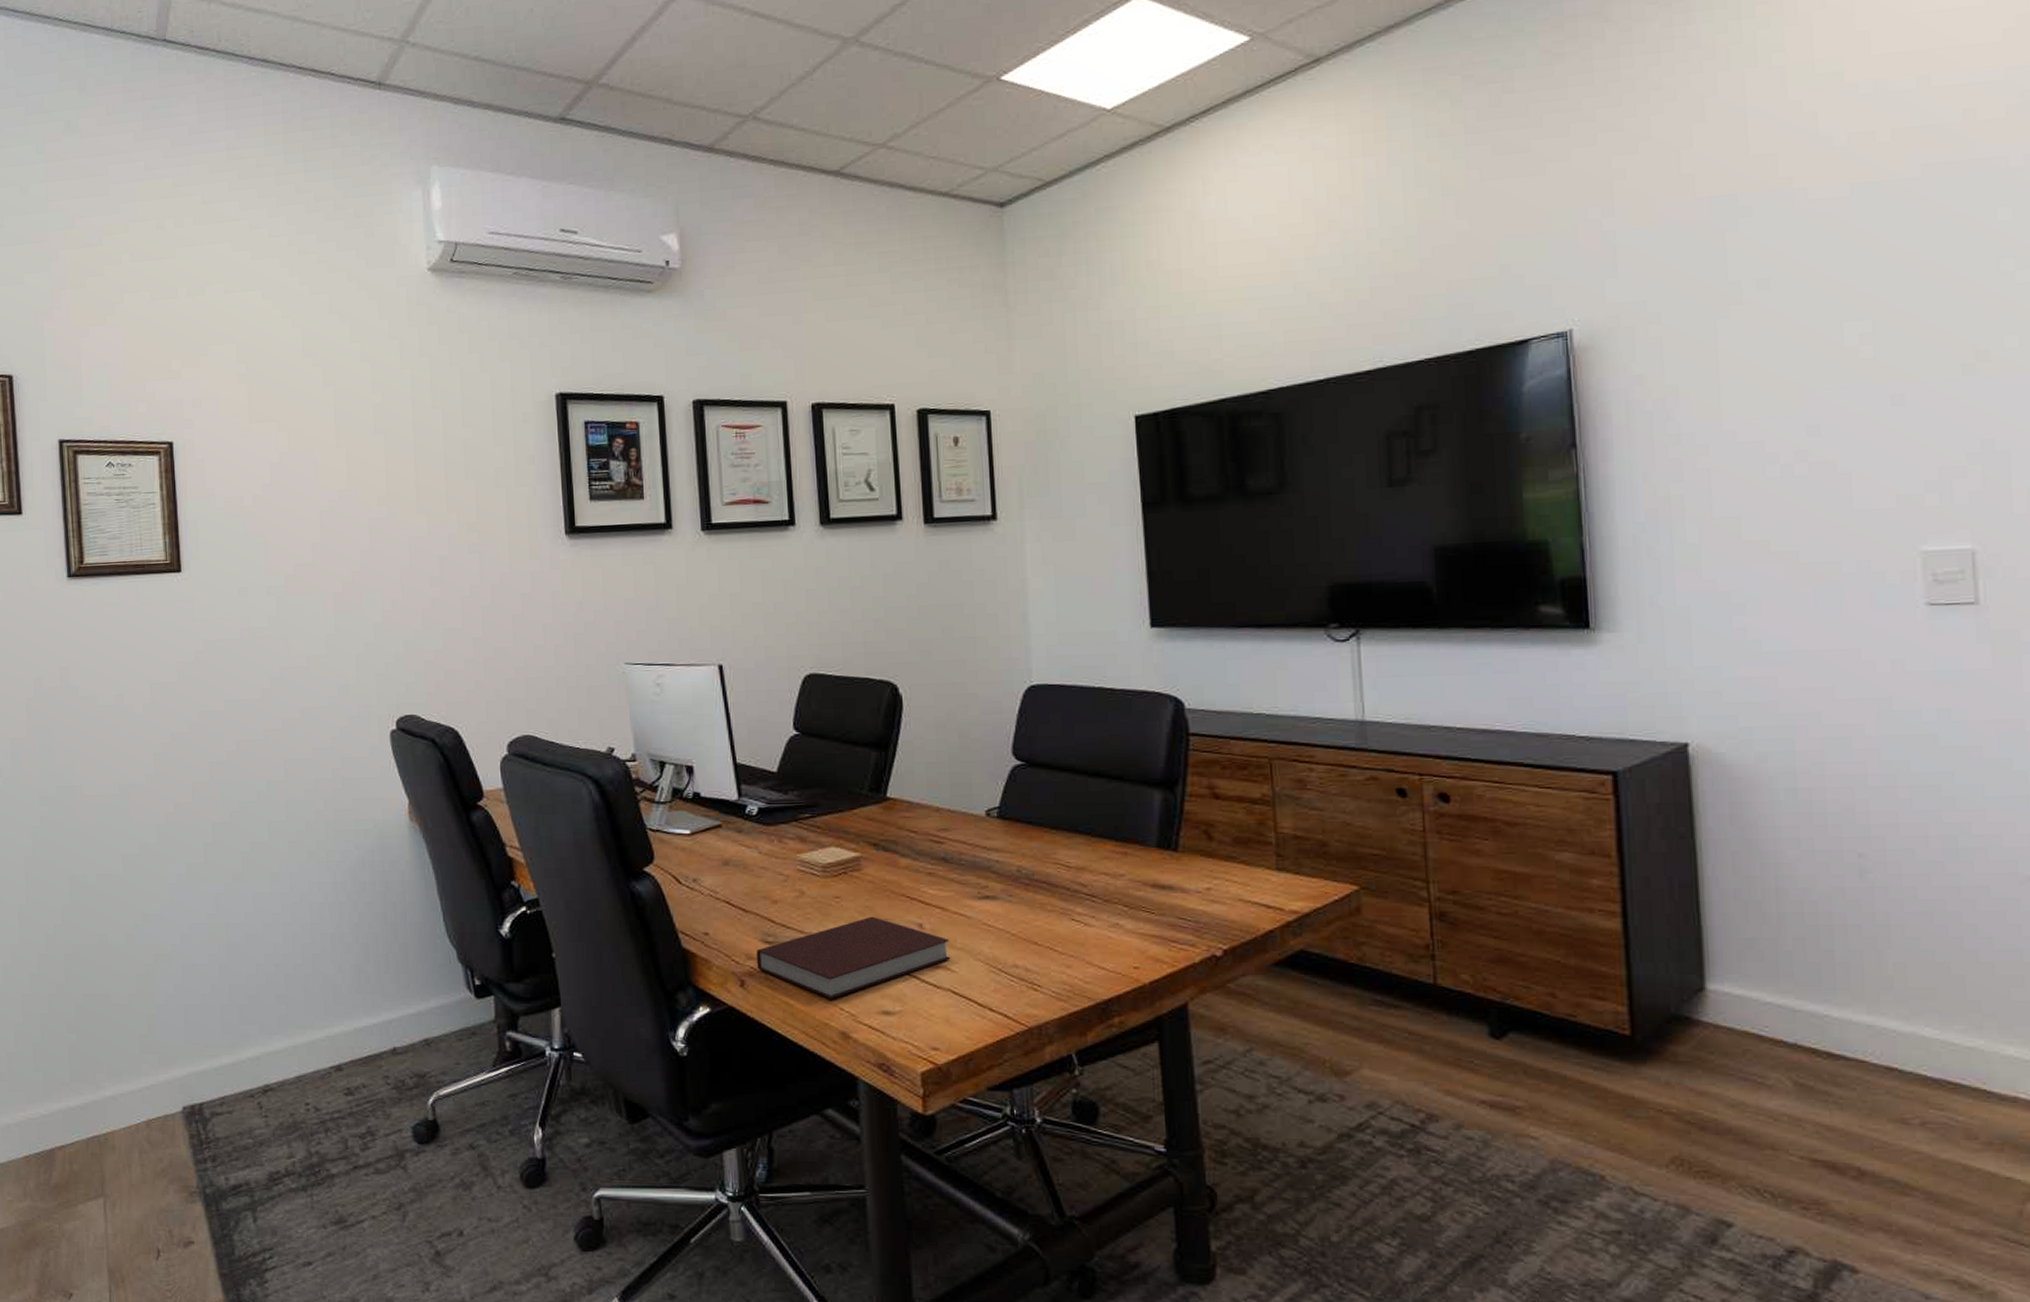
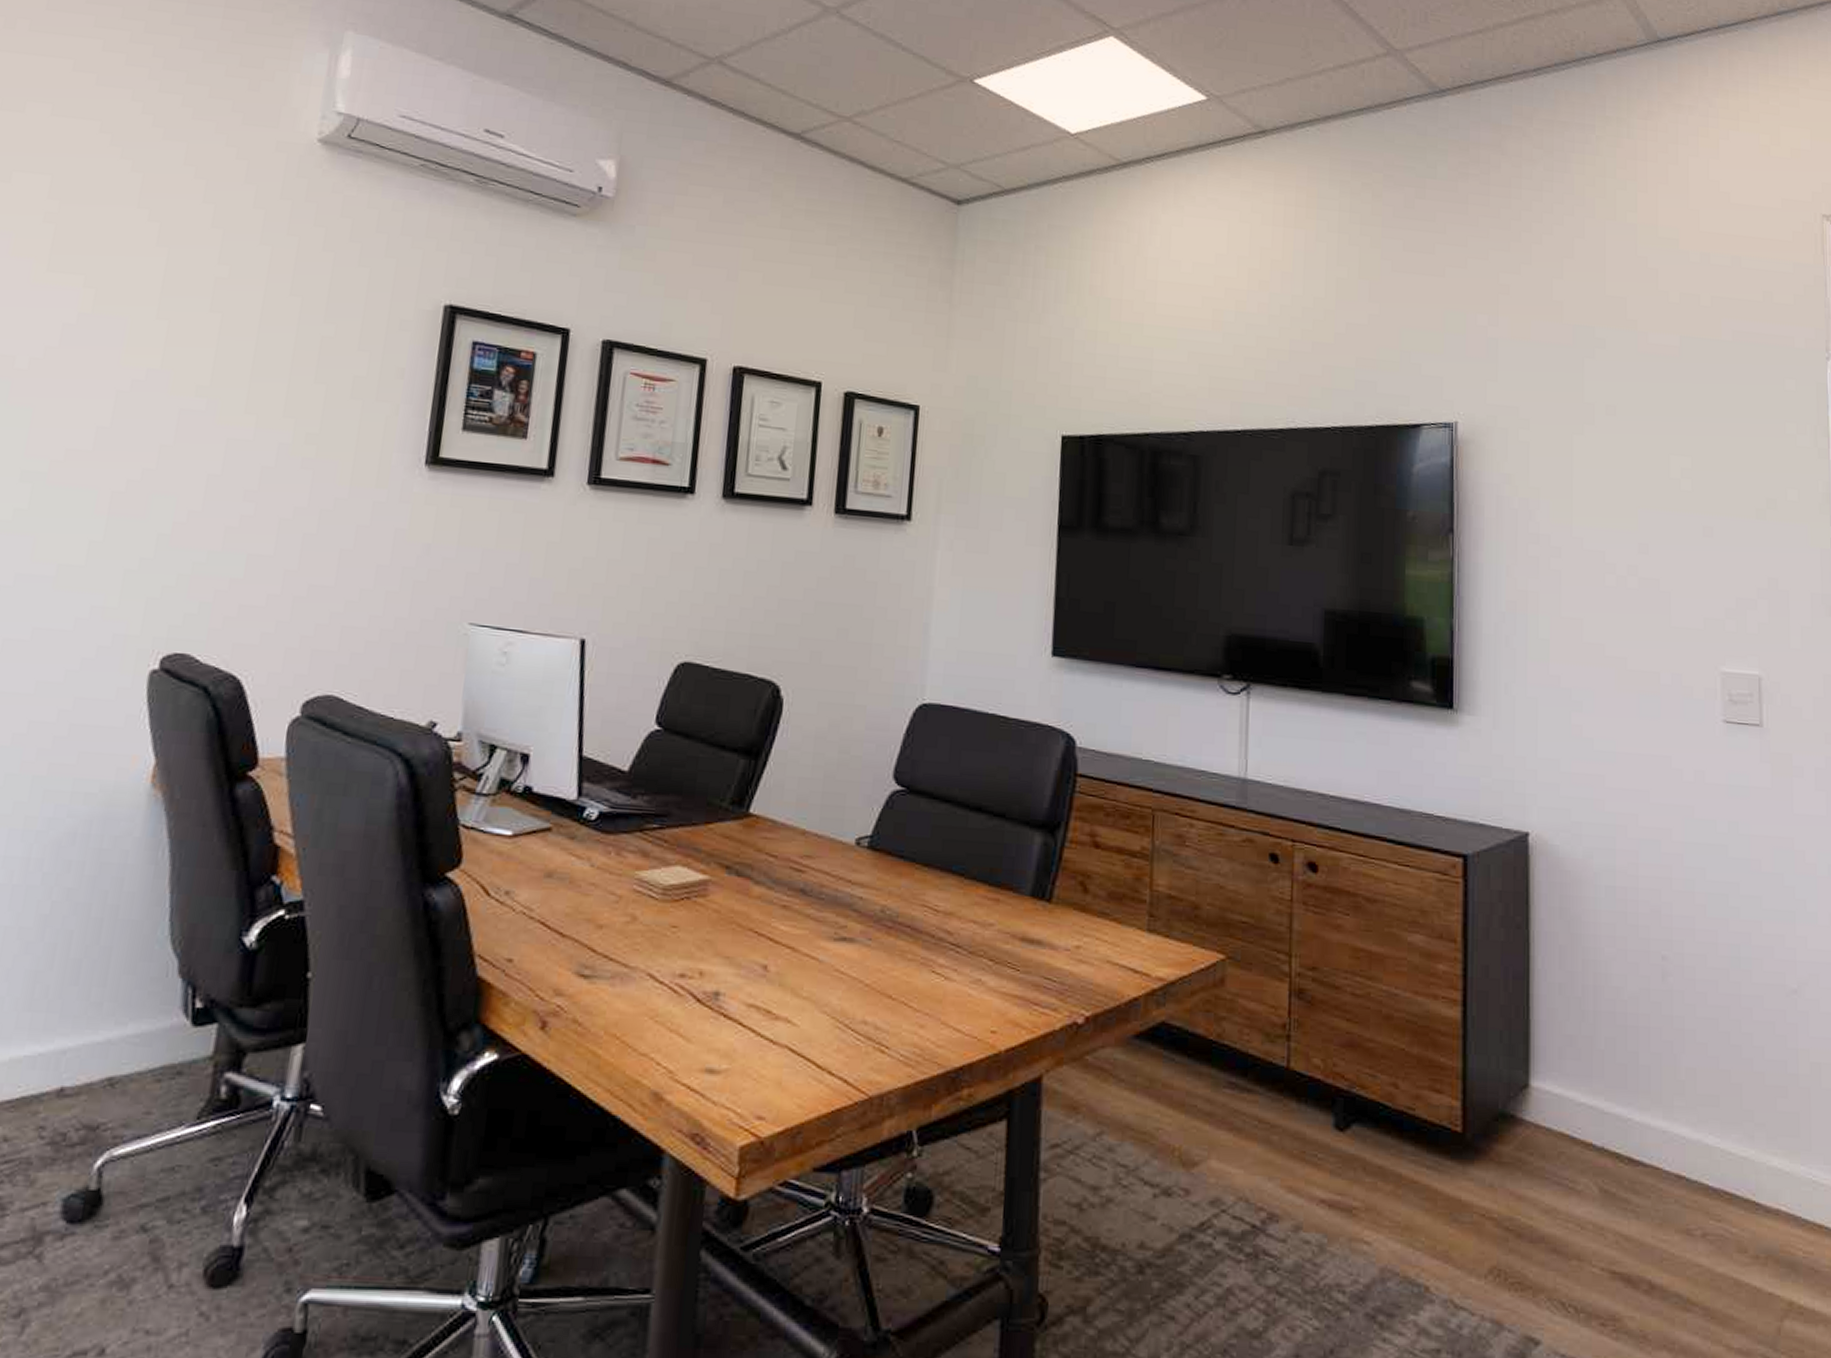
notebook: present [755,916,951,999] -> none [565,952,796,1051]

